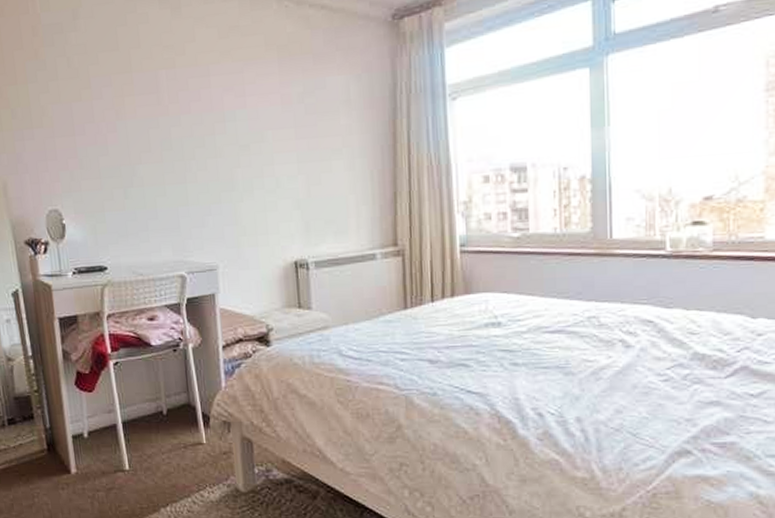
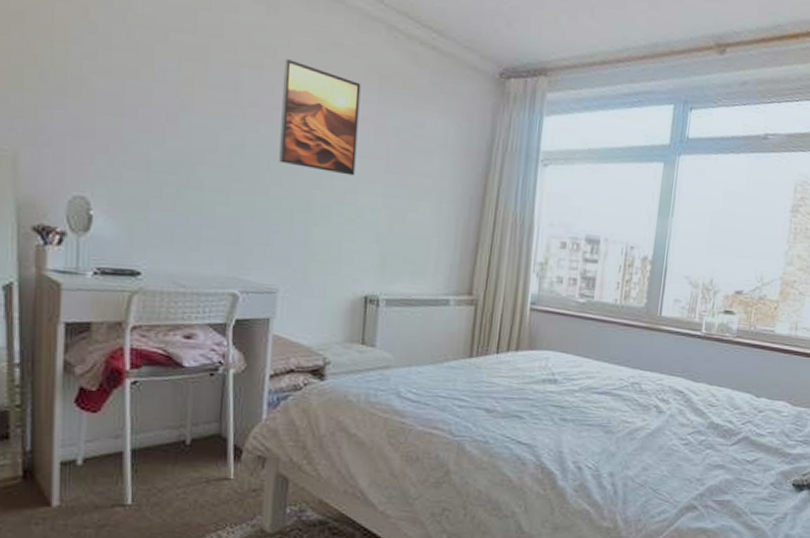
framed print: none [193,51,269,150] -> present [279,58,361,176]

